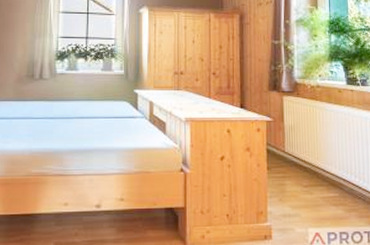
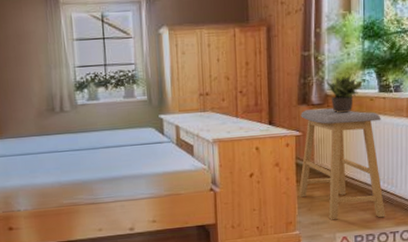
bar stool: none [269,96,358,215] -> present [298,108,385,220]
potted plant: none [295,65,332,101] -> present [325,74,364,112]

